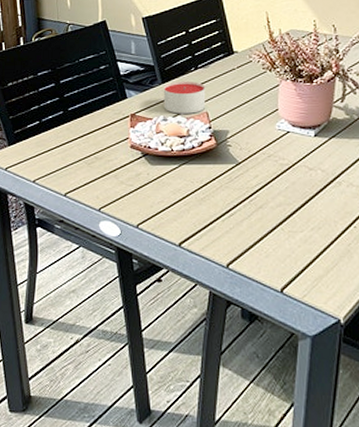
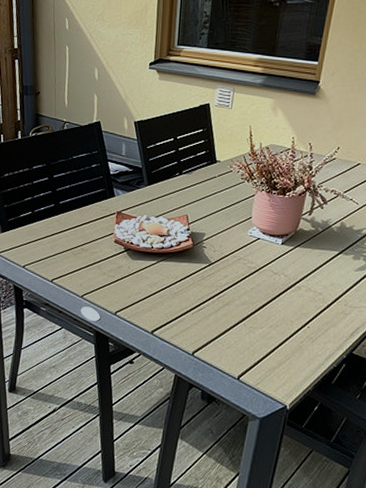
candle: present [163,81,206,114] -> none [147,184,188,215]

